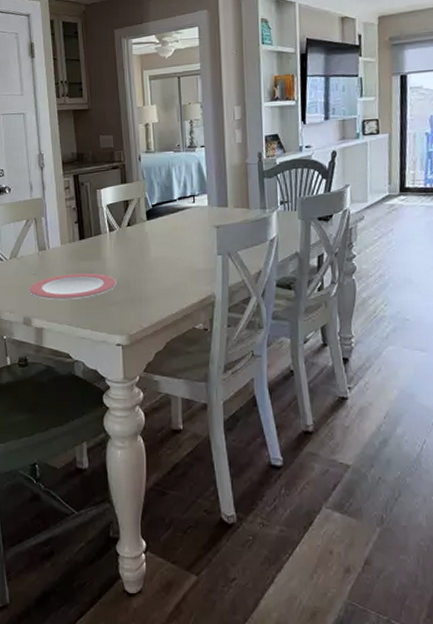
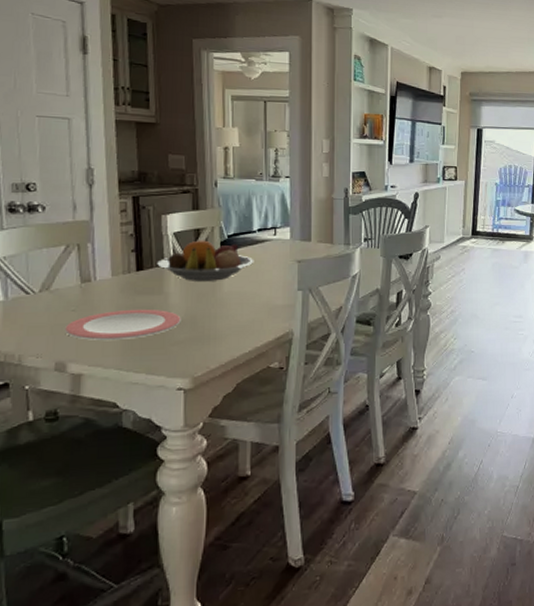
fruit bowl: none [95,210,176,248] -> present [157,240,254,281]

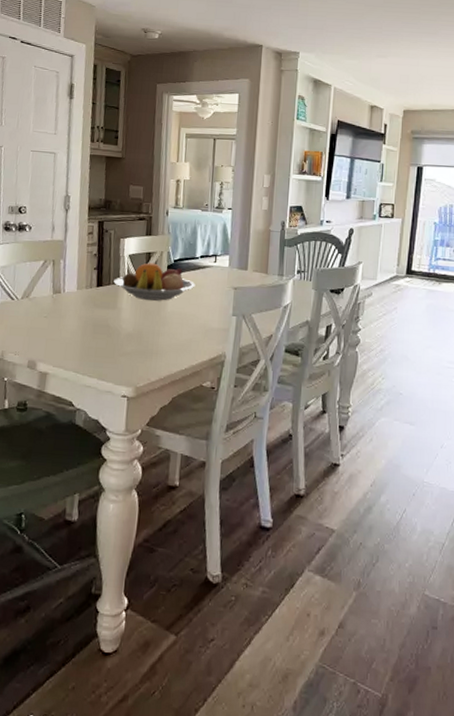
plate: present [65,309,181,340] -> none [38,320,130,347]

